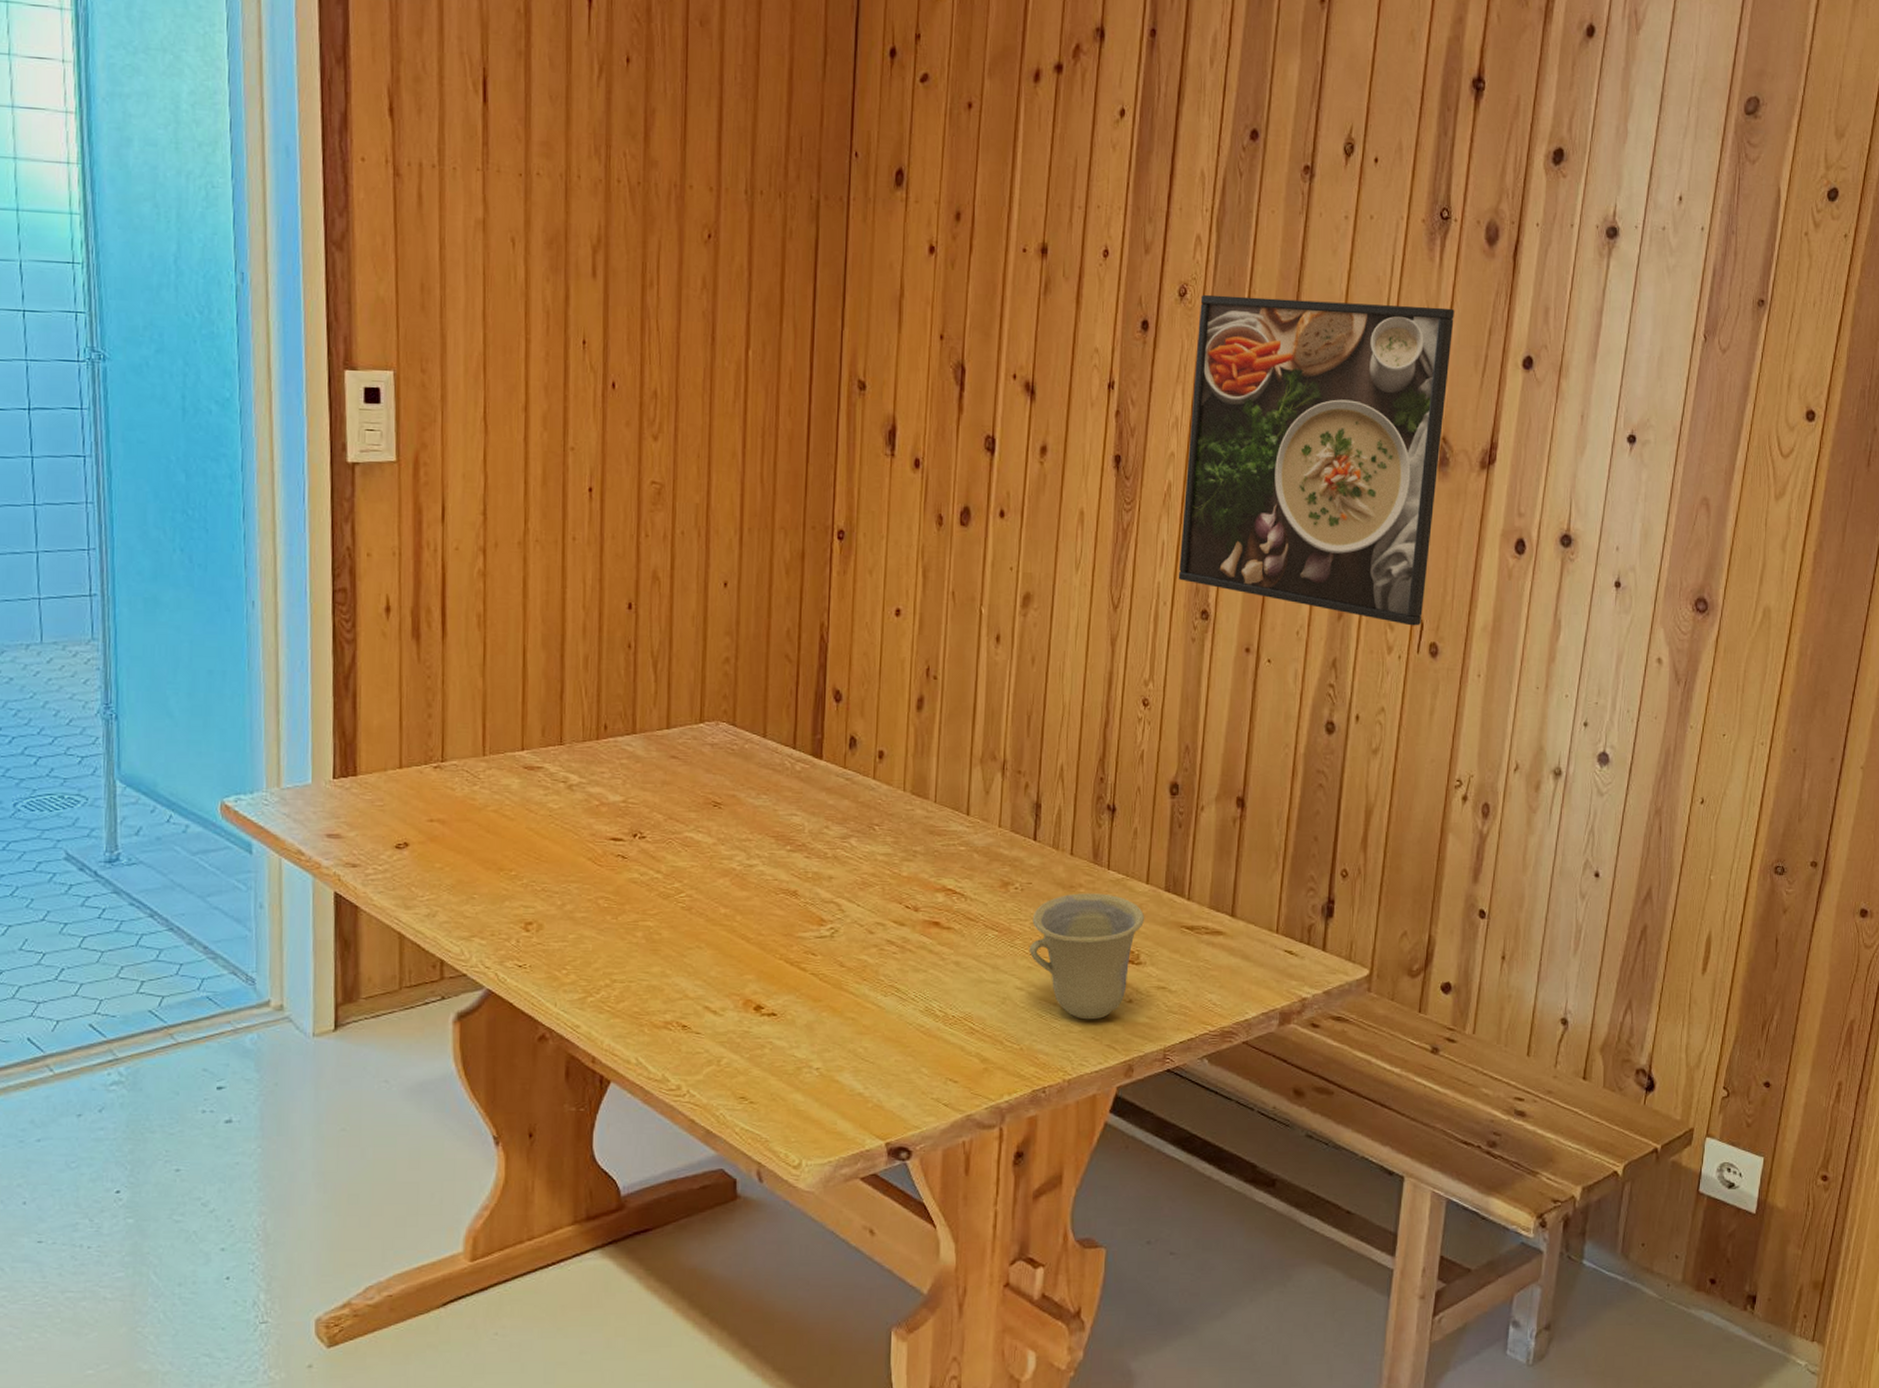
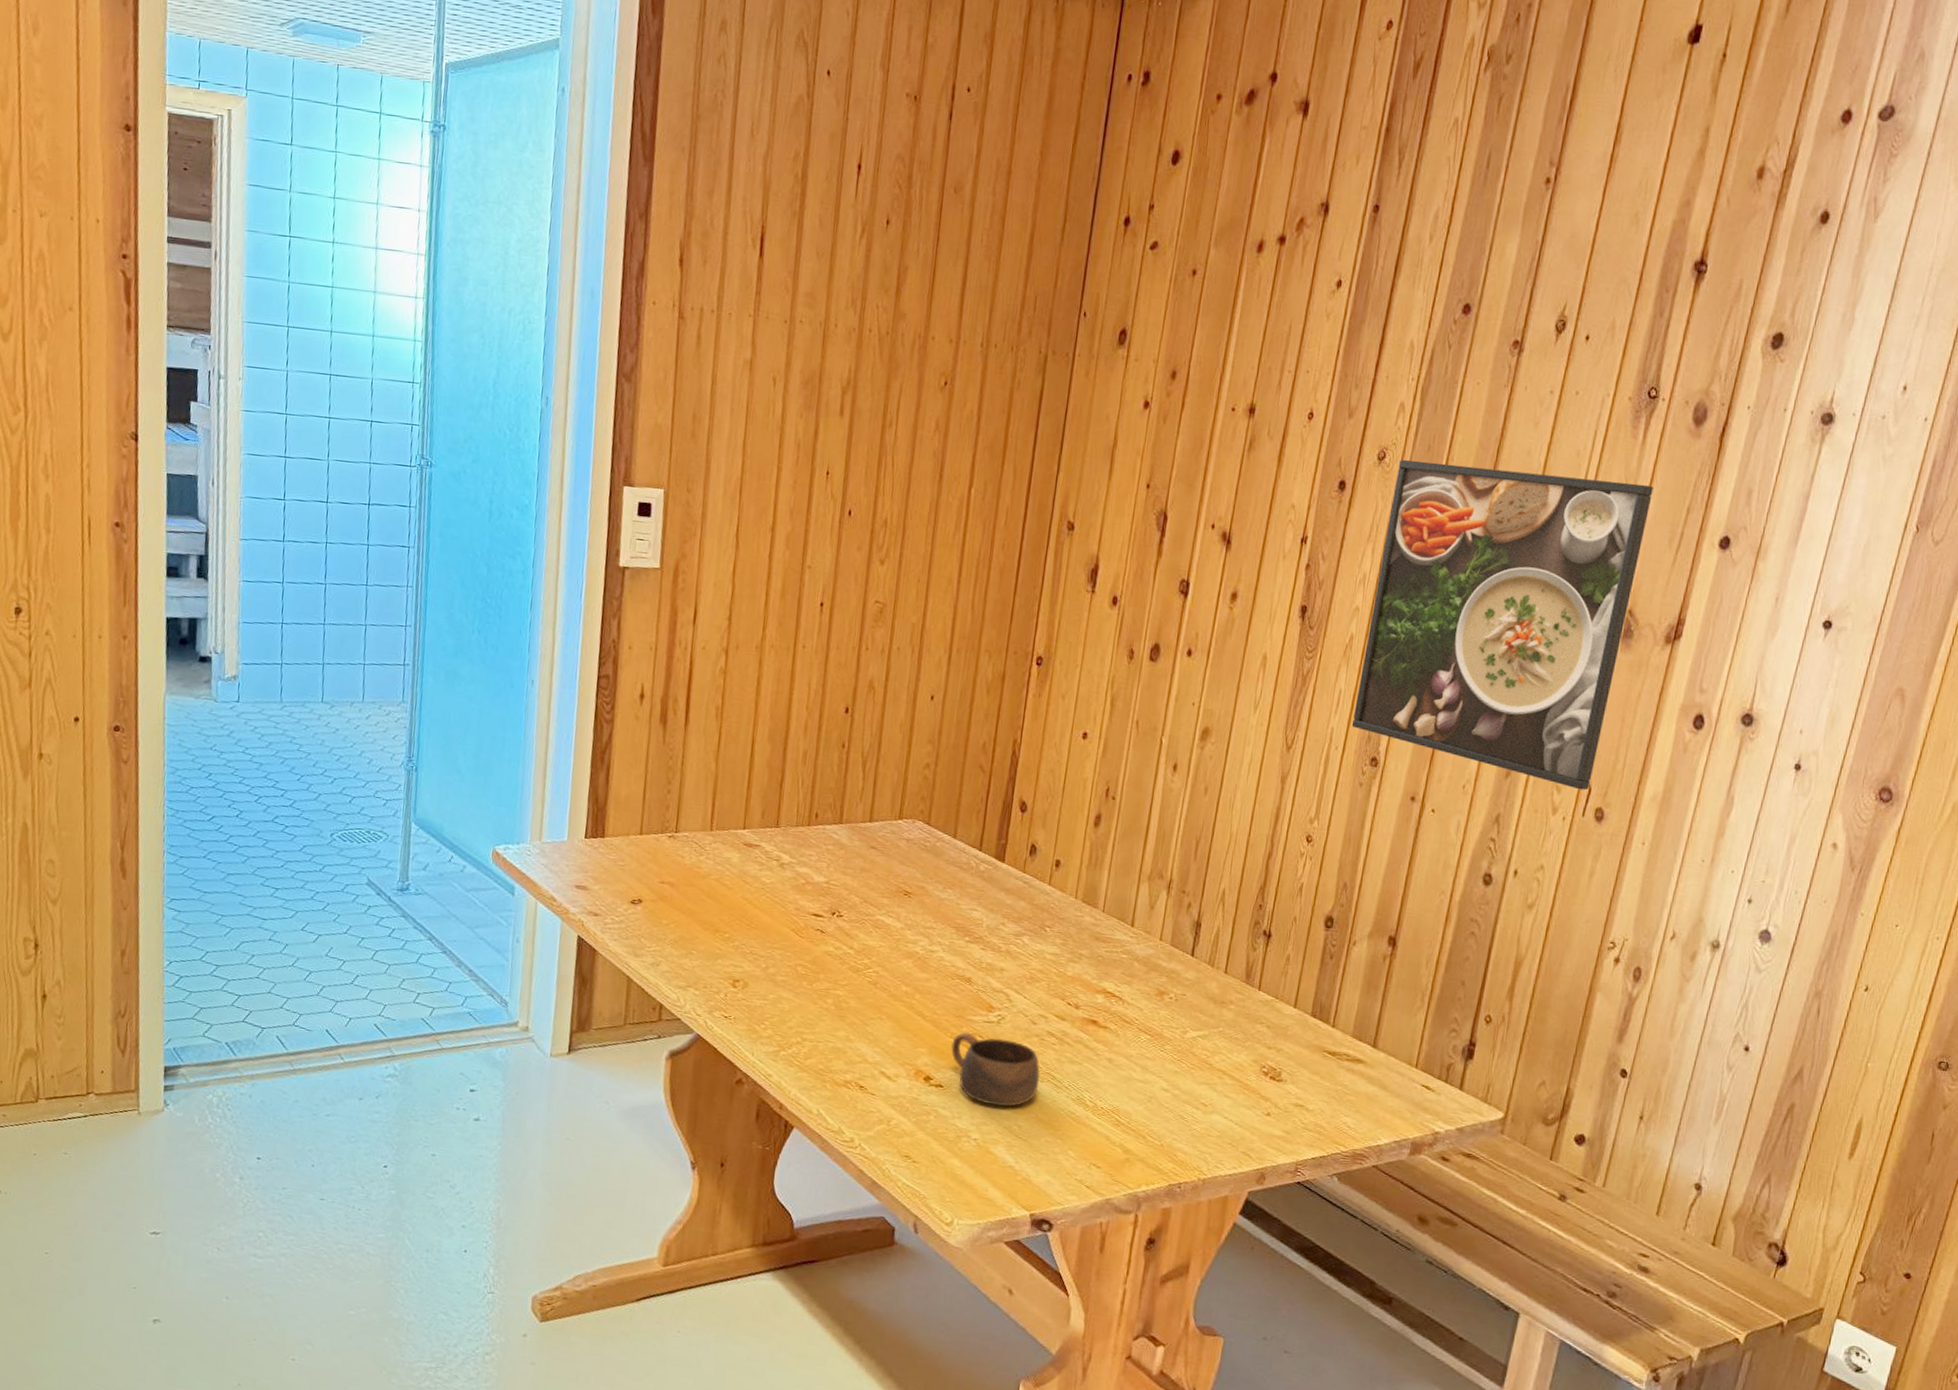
cup: none [781,951,883,1029] -> present [951,1032,1041,1107]
cup: present [1028,893,1145,1020] -> none [1177,1009,1290,1127]

